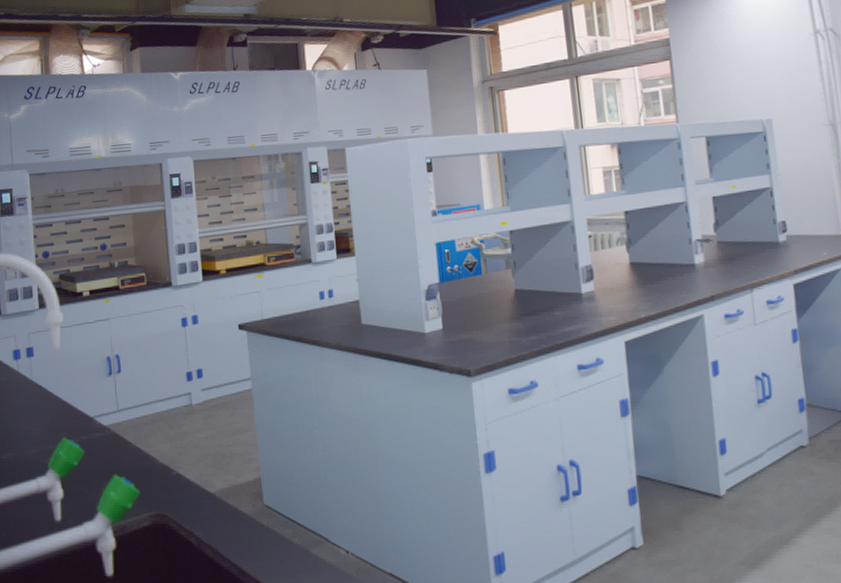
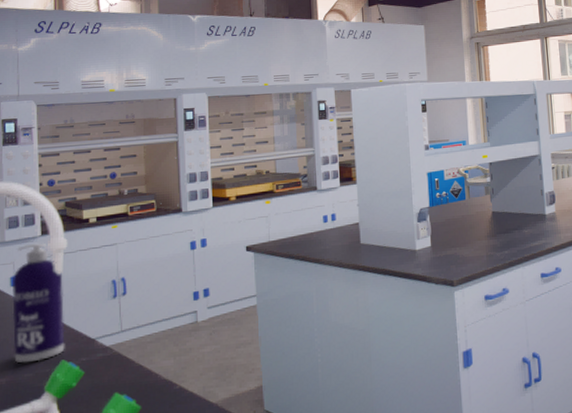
spray bottle: none [15,316,66,439] -> present [12,243,65,363]

